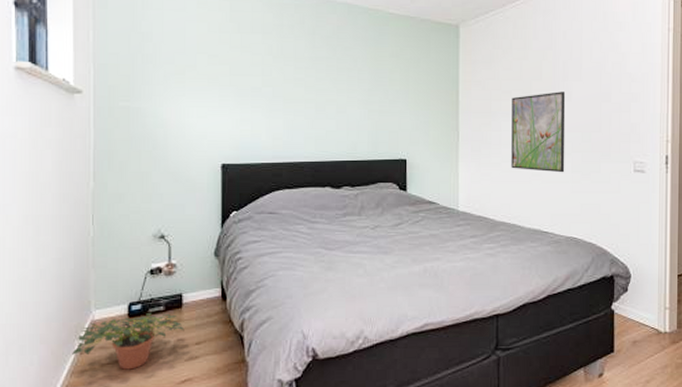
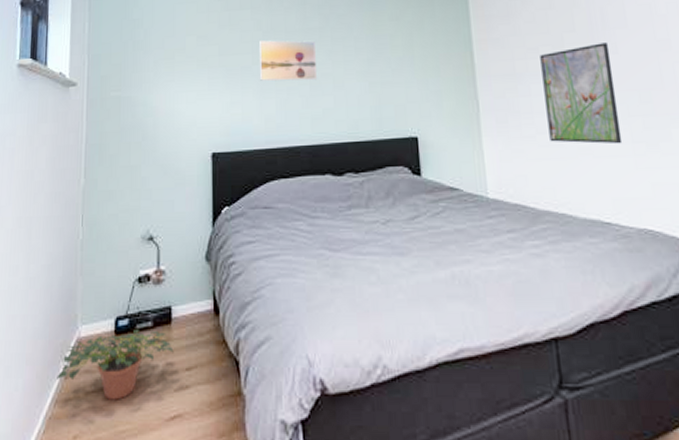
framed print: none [268,64,323,105] -> present [258,40,318,82]

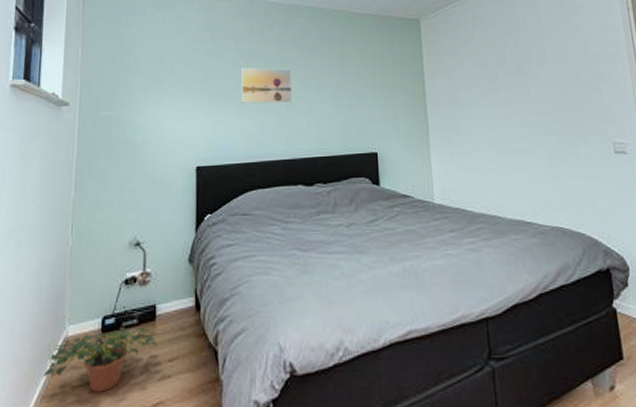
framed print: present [540,43,623,145] -> none [478,76,541,159]

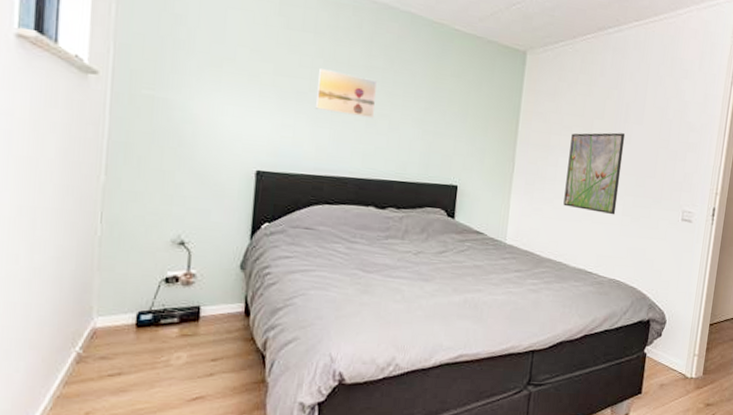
potted plant: present [44,326,157,393] -> none [67,323,200,383]
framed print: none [478,76,541,159] -> present [563,132,626,215]

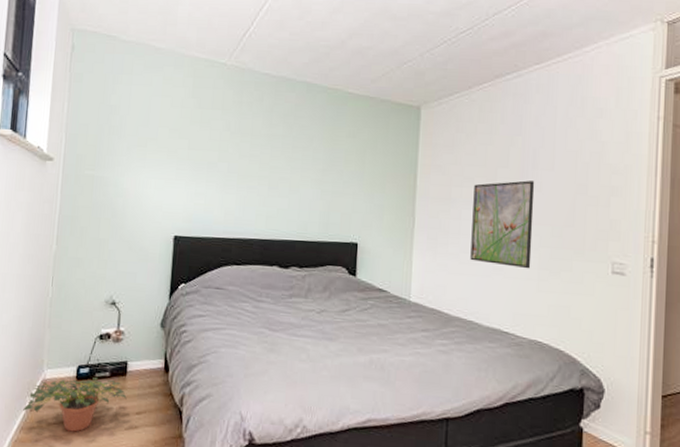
potted plant: none [67,323,200,383] -> present [23,376,127,432]
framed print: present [315,67,378,119] -> none [223,139,278,183]

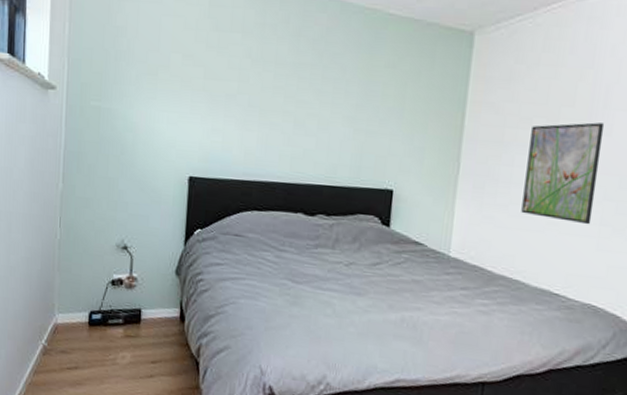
potted plant: present [23,376,127,432] -> none [36,323,142,378]

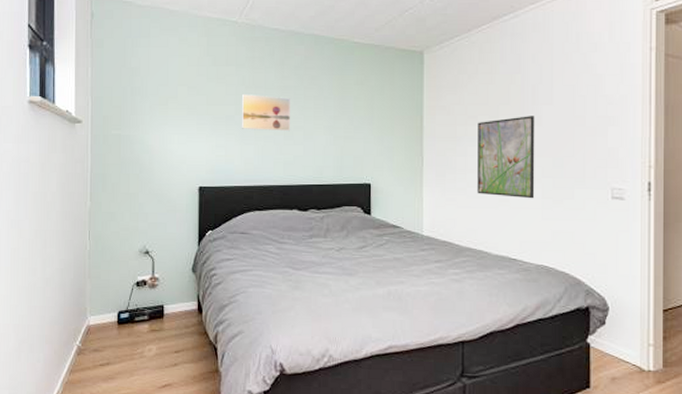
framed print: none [243,68,306,119] -> present [241,93,291,132]

